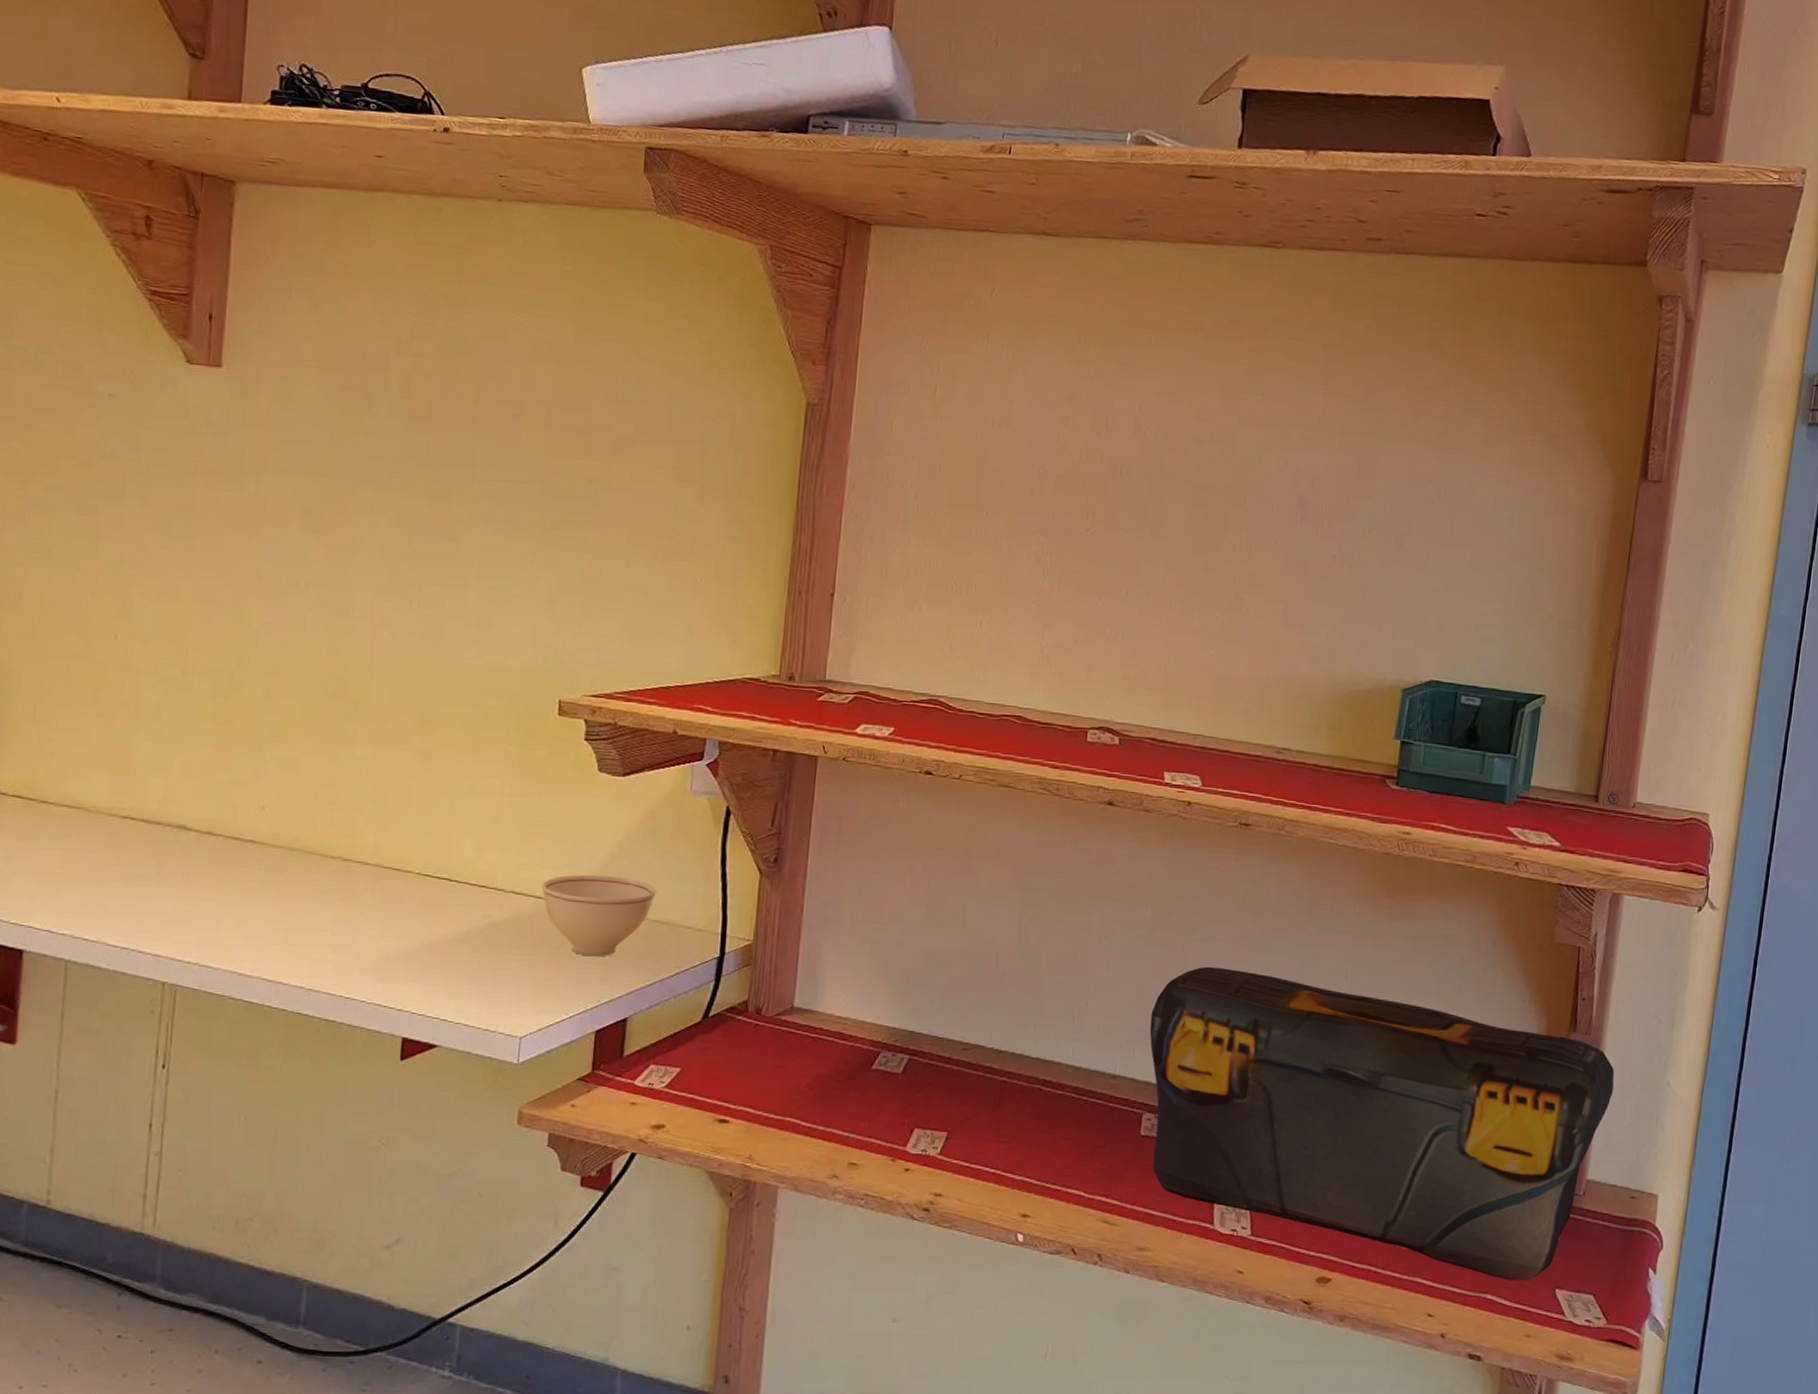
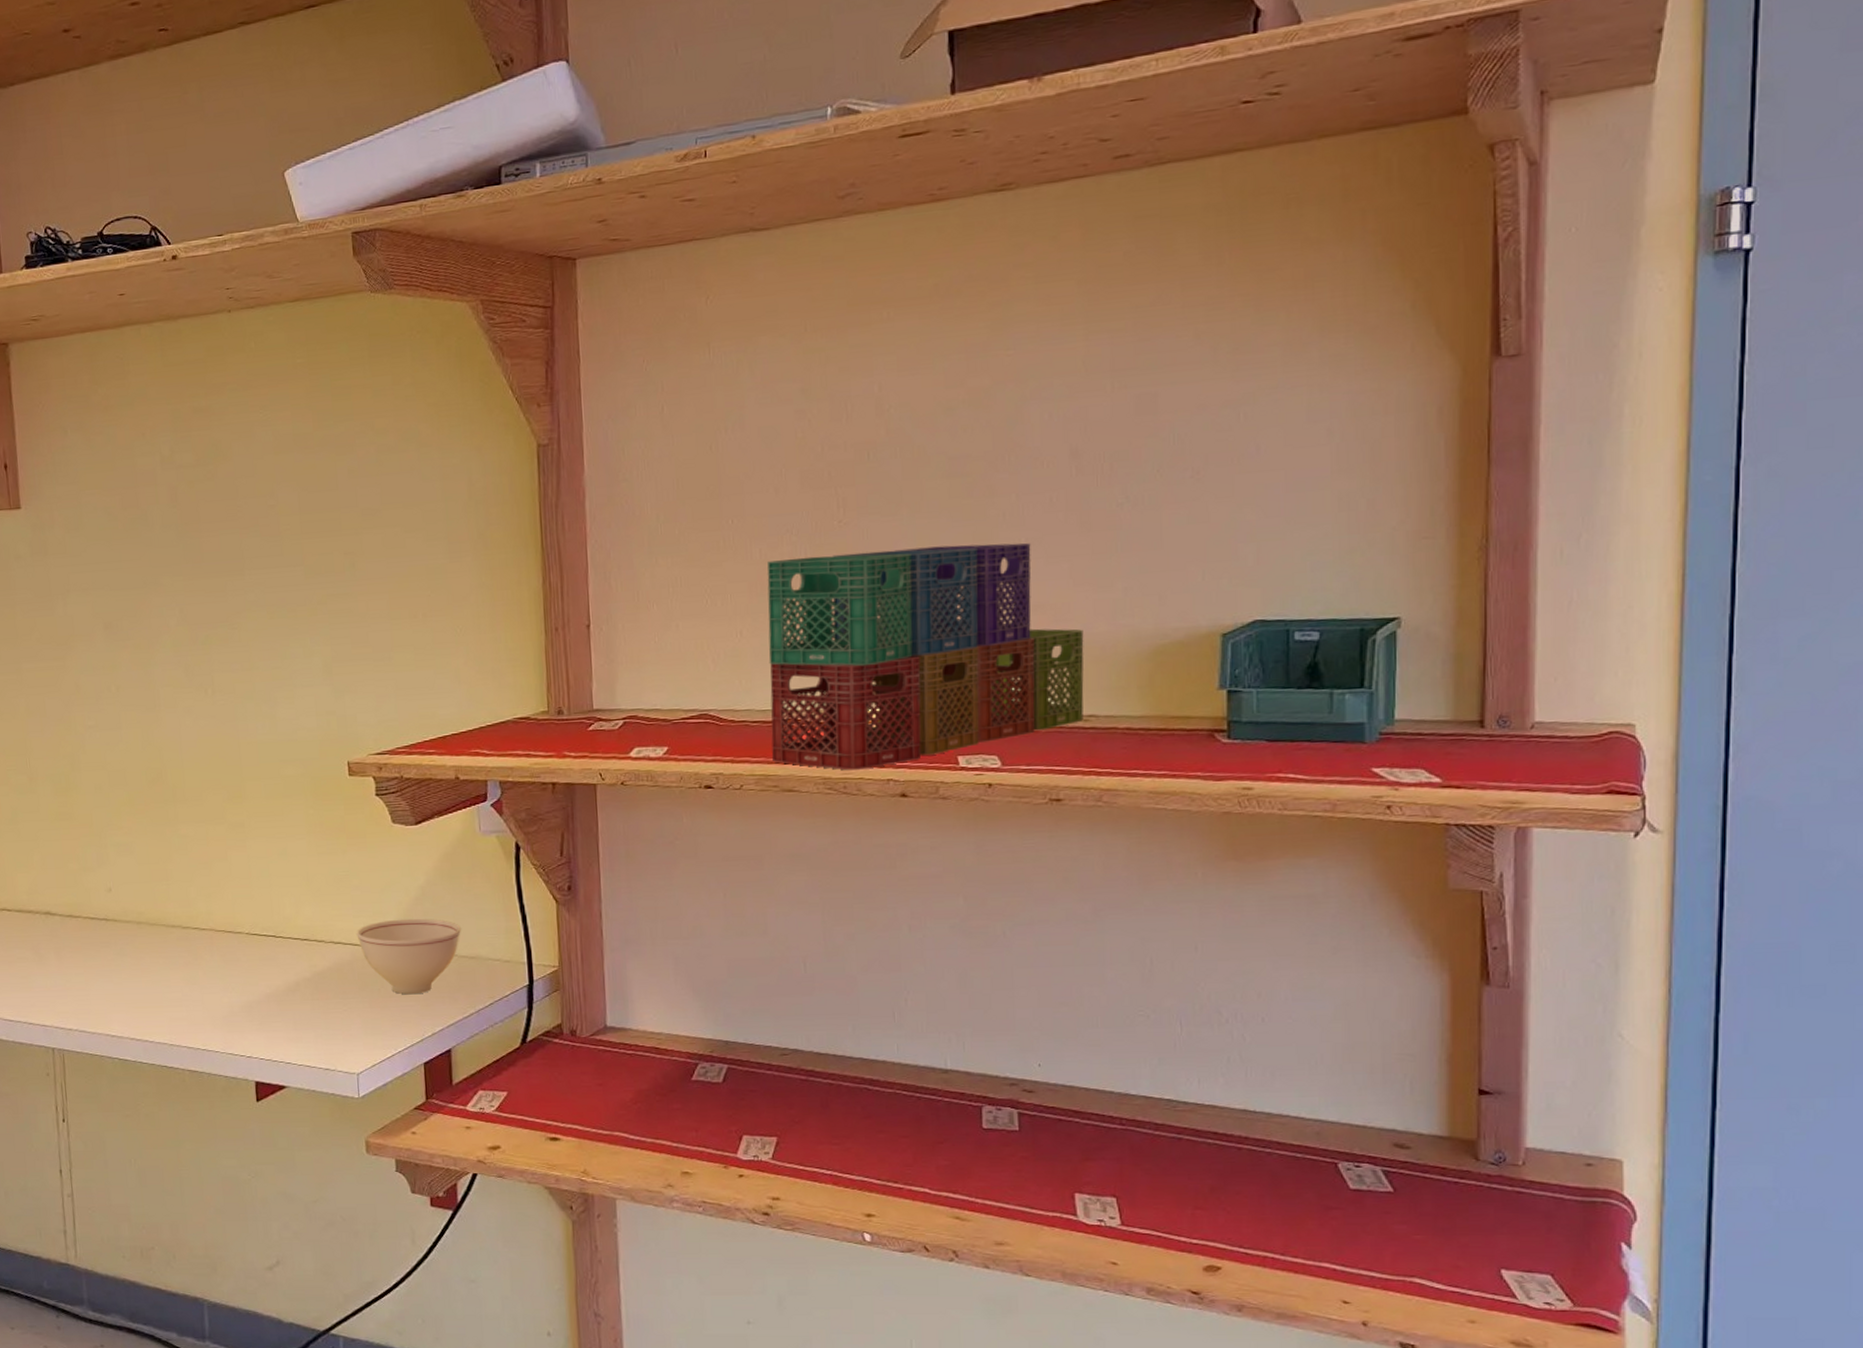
plastic crate: none [994,558,1289,774] -> present [767,543,1084,771]
toolbox: present [1149,966,1615,1281] -> none [977,950,1548,1262]

